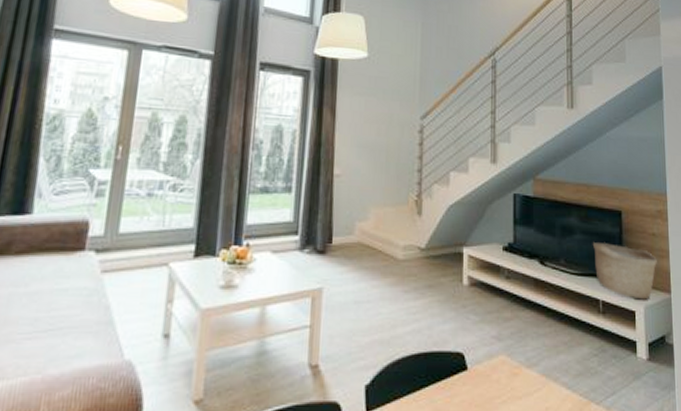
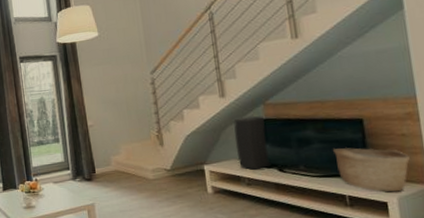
speaker: none [500,190,533,259] -> present [233,115,271,170]

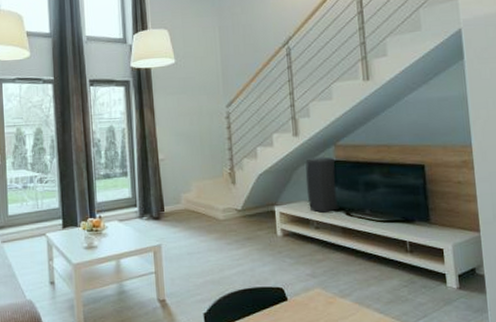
basket: present [332,147,410,192] -> none [396,193,464,239]

